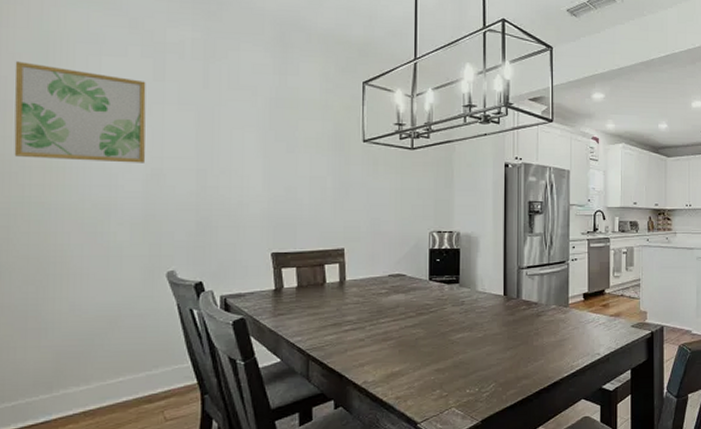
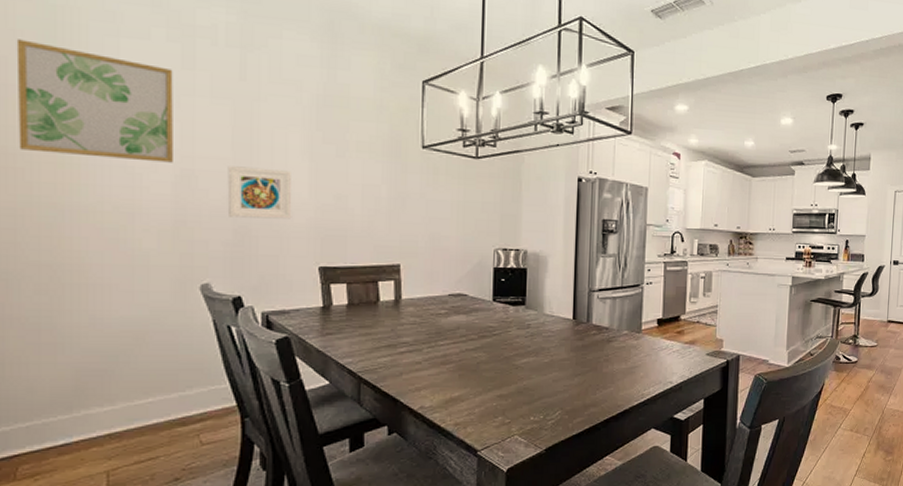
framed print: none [191,164,248,210] -> present [227,166,292,219]

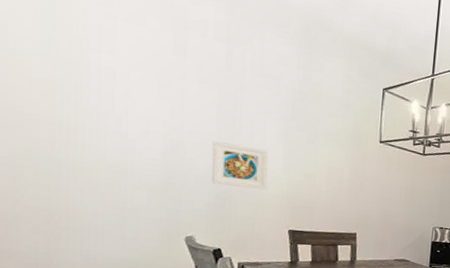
wall art: present [16,39,173,163] -> none [16,9,166,134]

